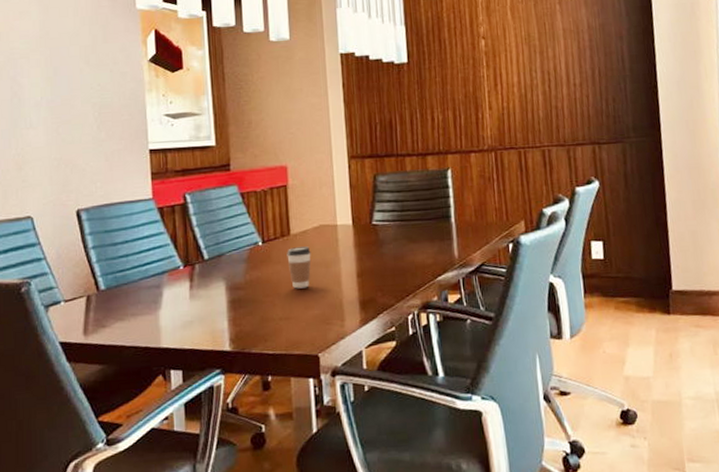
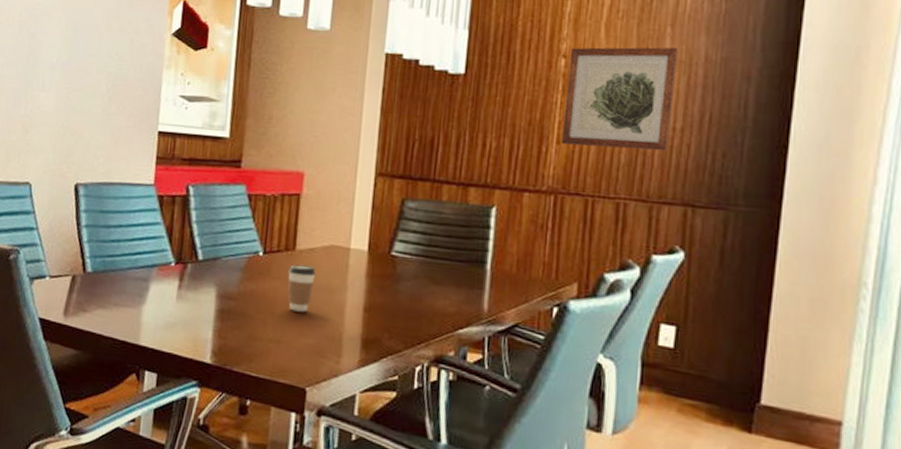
wall art: none [487,21,573,109] -> present [562,47,678,151]

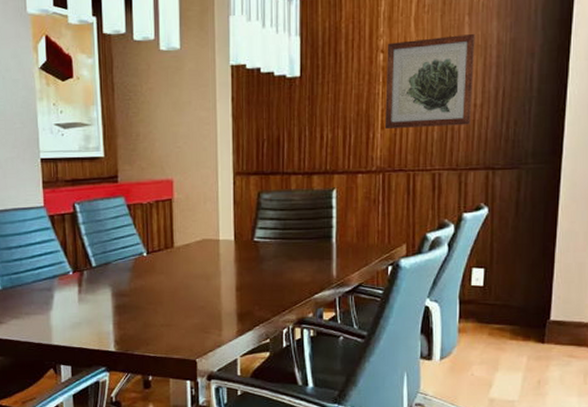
coffee cup: present [288,264,316,313] -> none [170,259,193,299]

